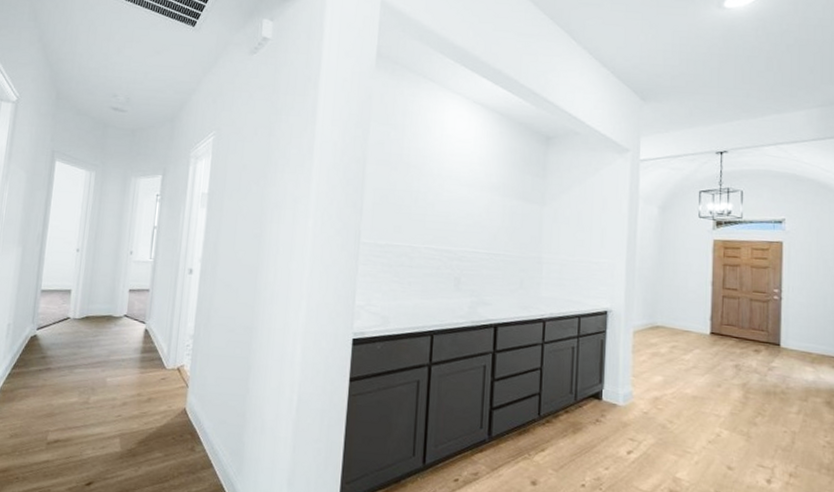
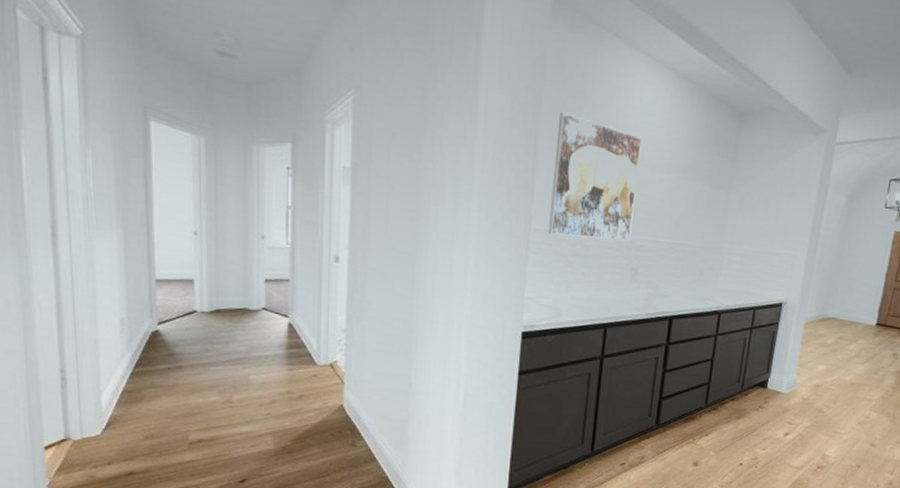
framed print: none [376,142,457,252] -> present [548,112,642,241]

